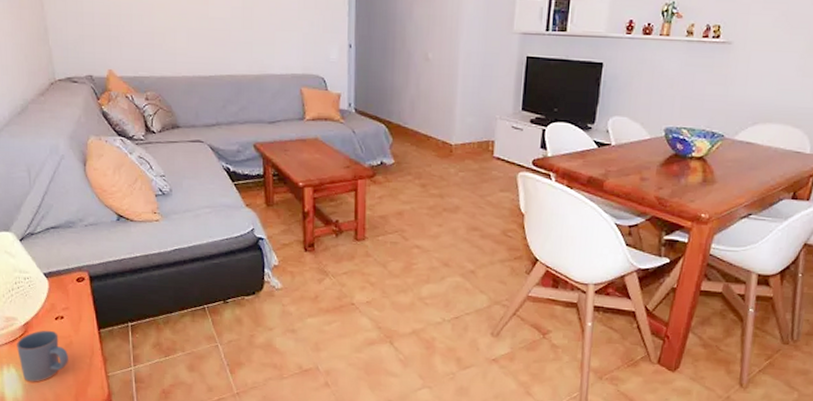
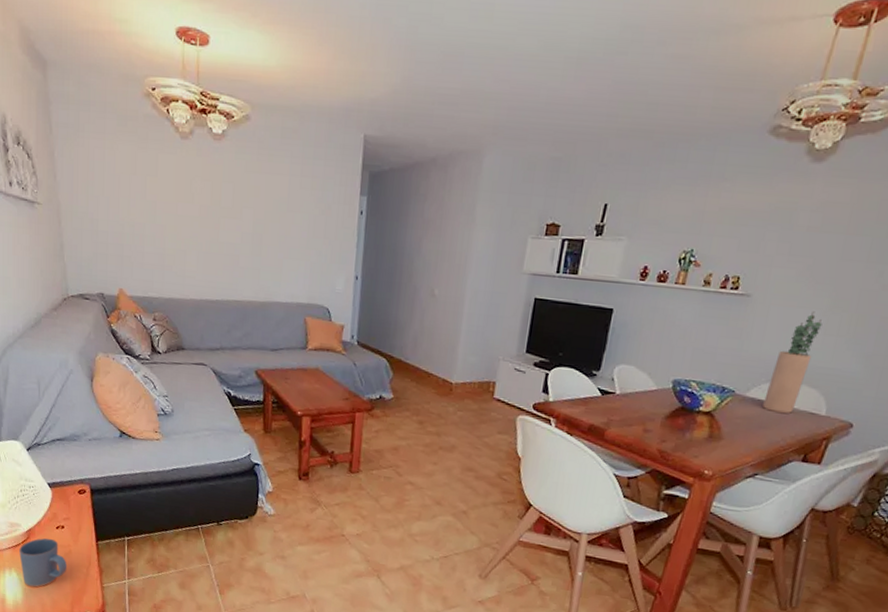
vase: none [751,55,800,155] -> present [762,311,822,415]

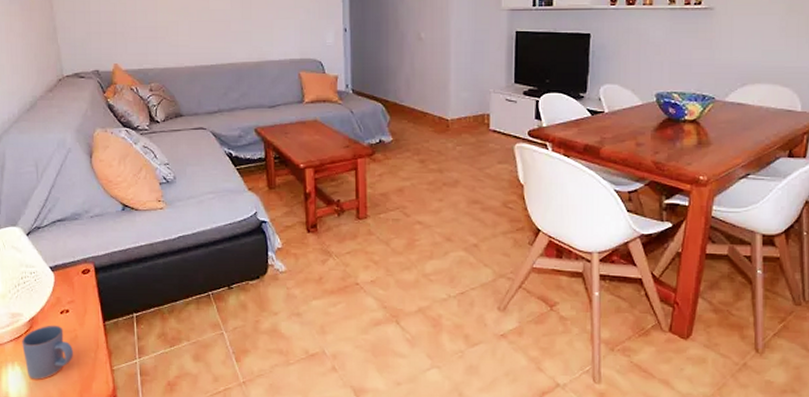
vase: present [762,311,822,415] -> none [743,17,783,114]

